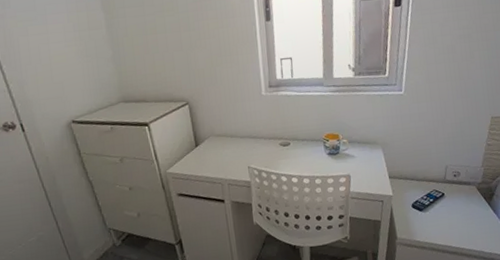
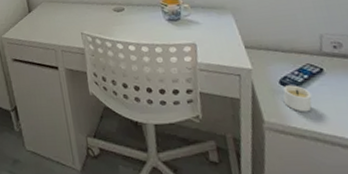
candle: none [413,207,434,229] -> present [283,85,312,112]

